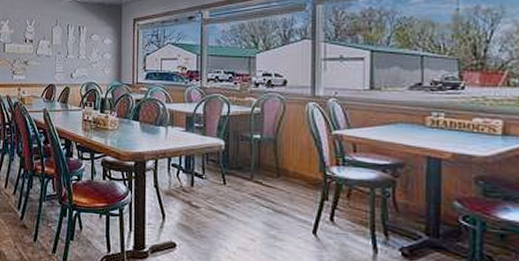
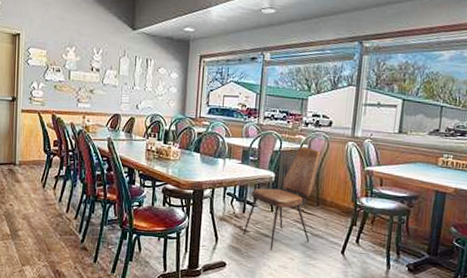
dining chair: none [193,110,277,230] -> present [243,147,321,251]

